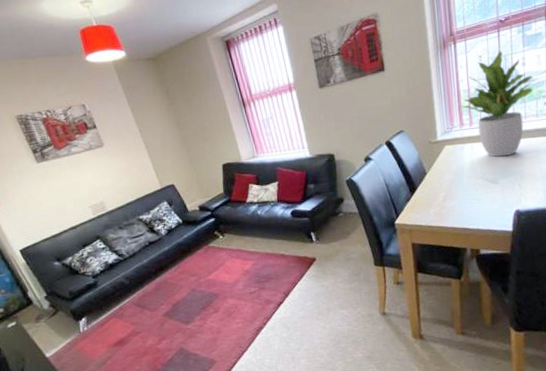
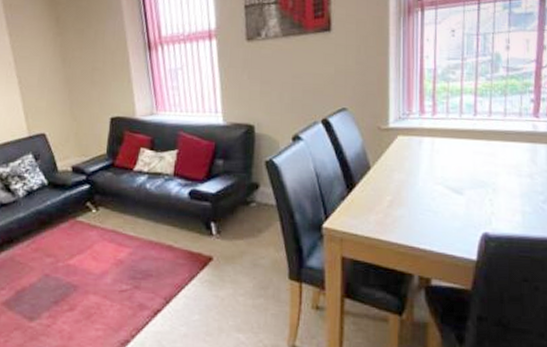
potted plant: present [458,50,534,157] -> none [420,27,519,161]

